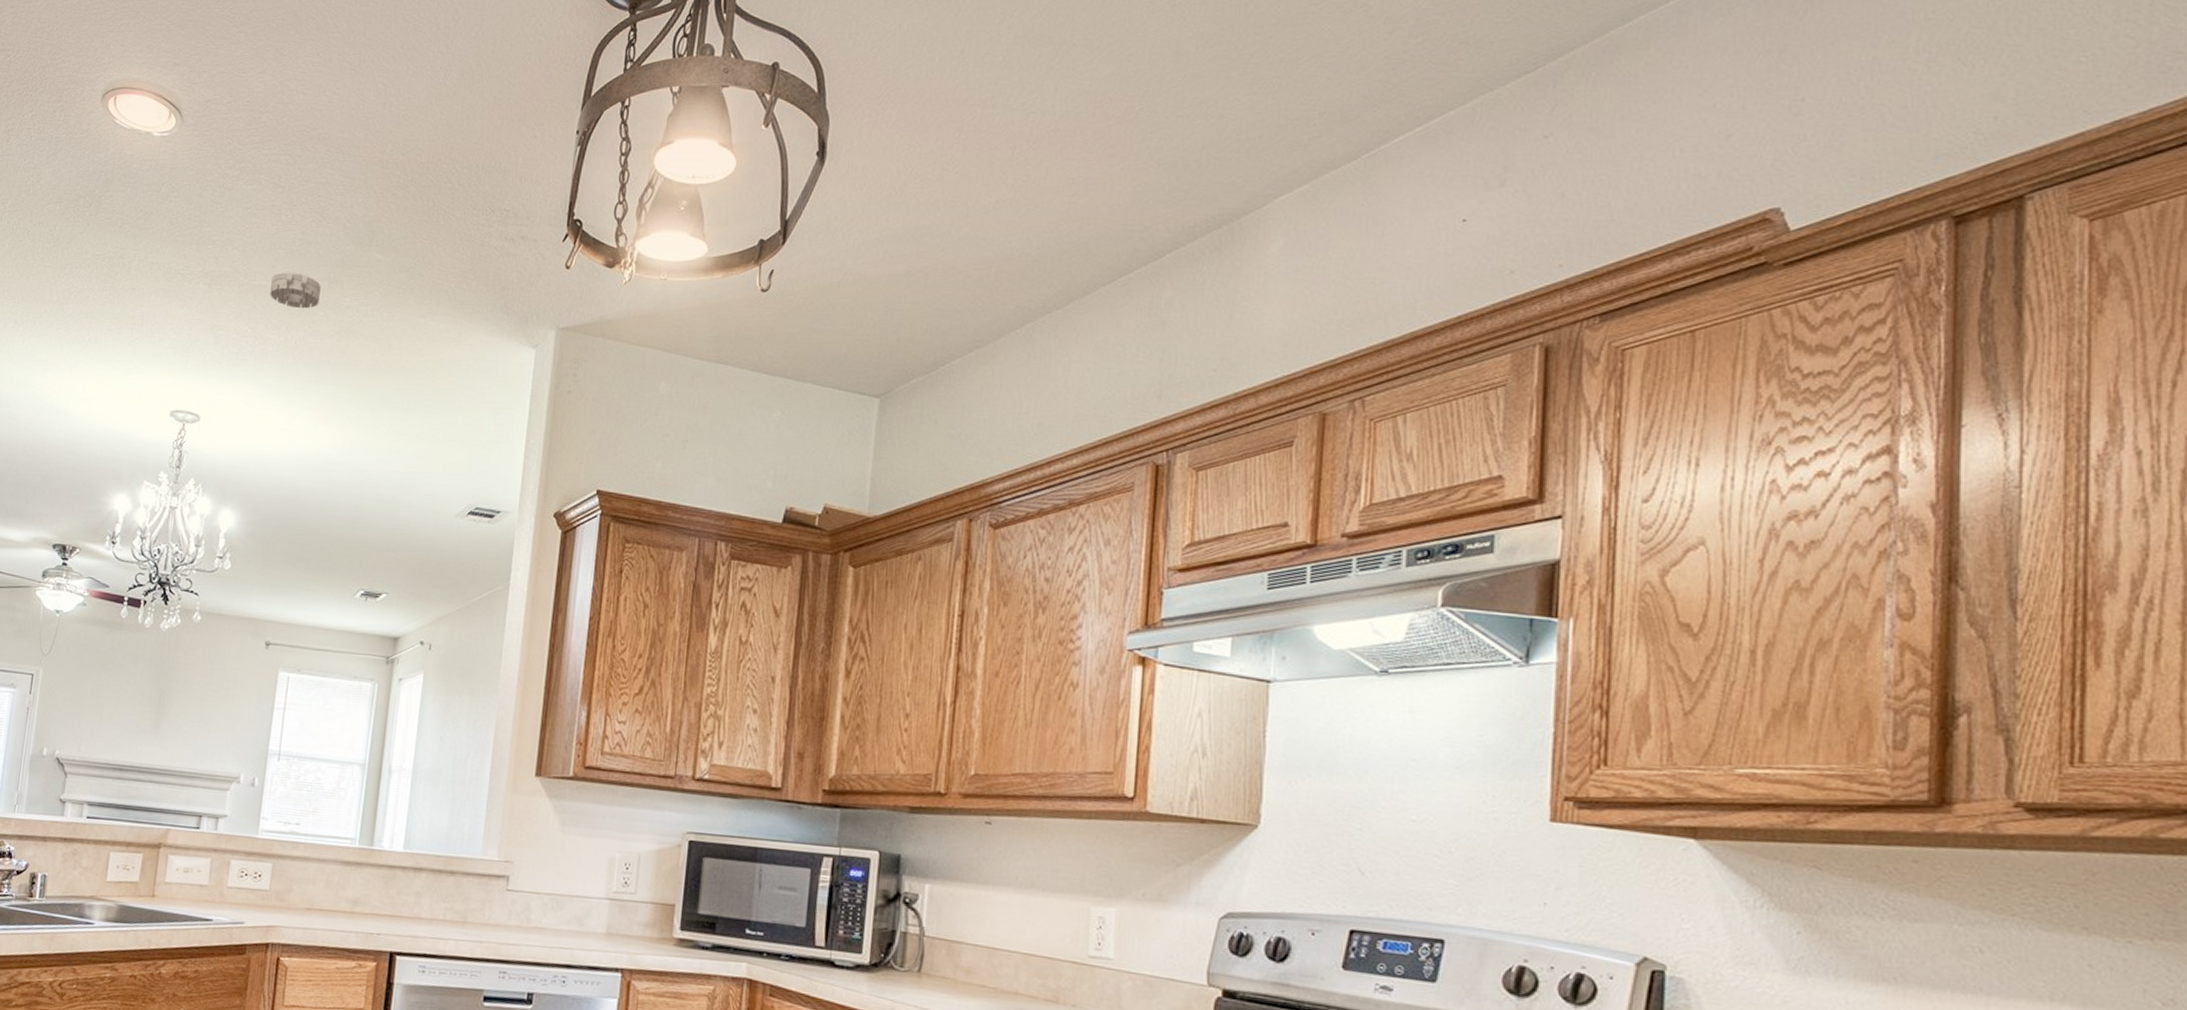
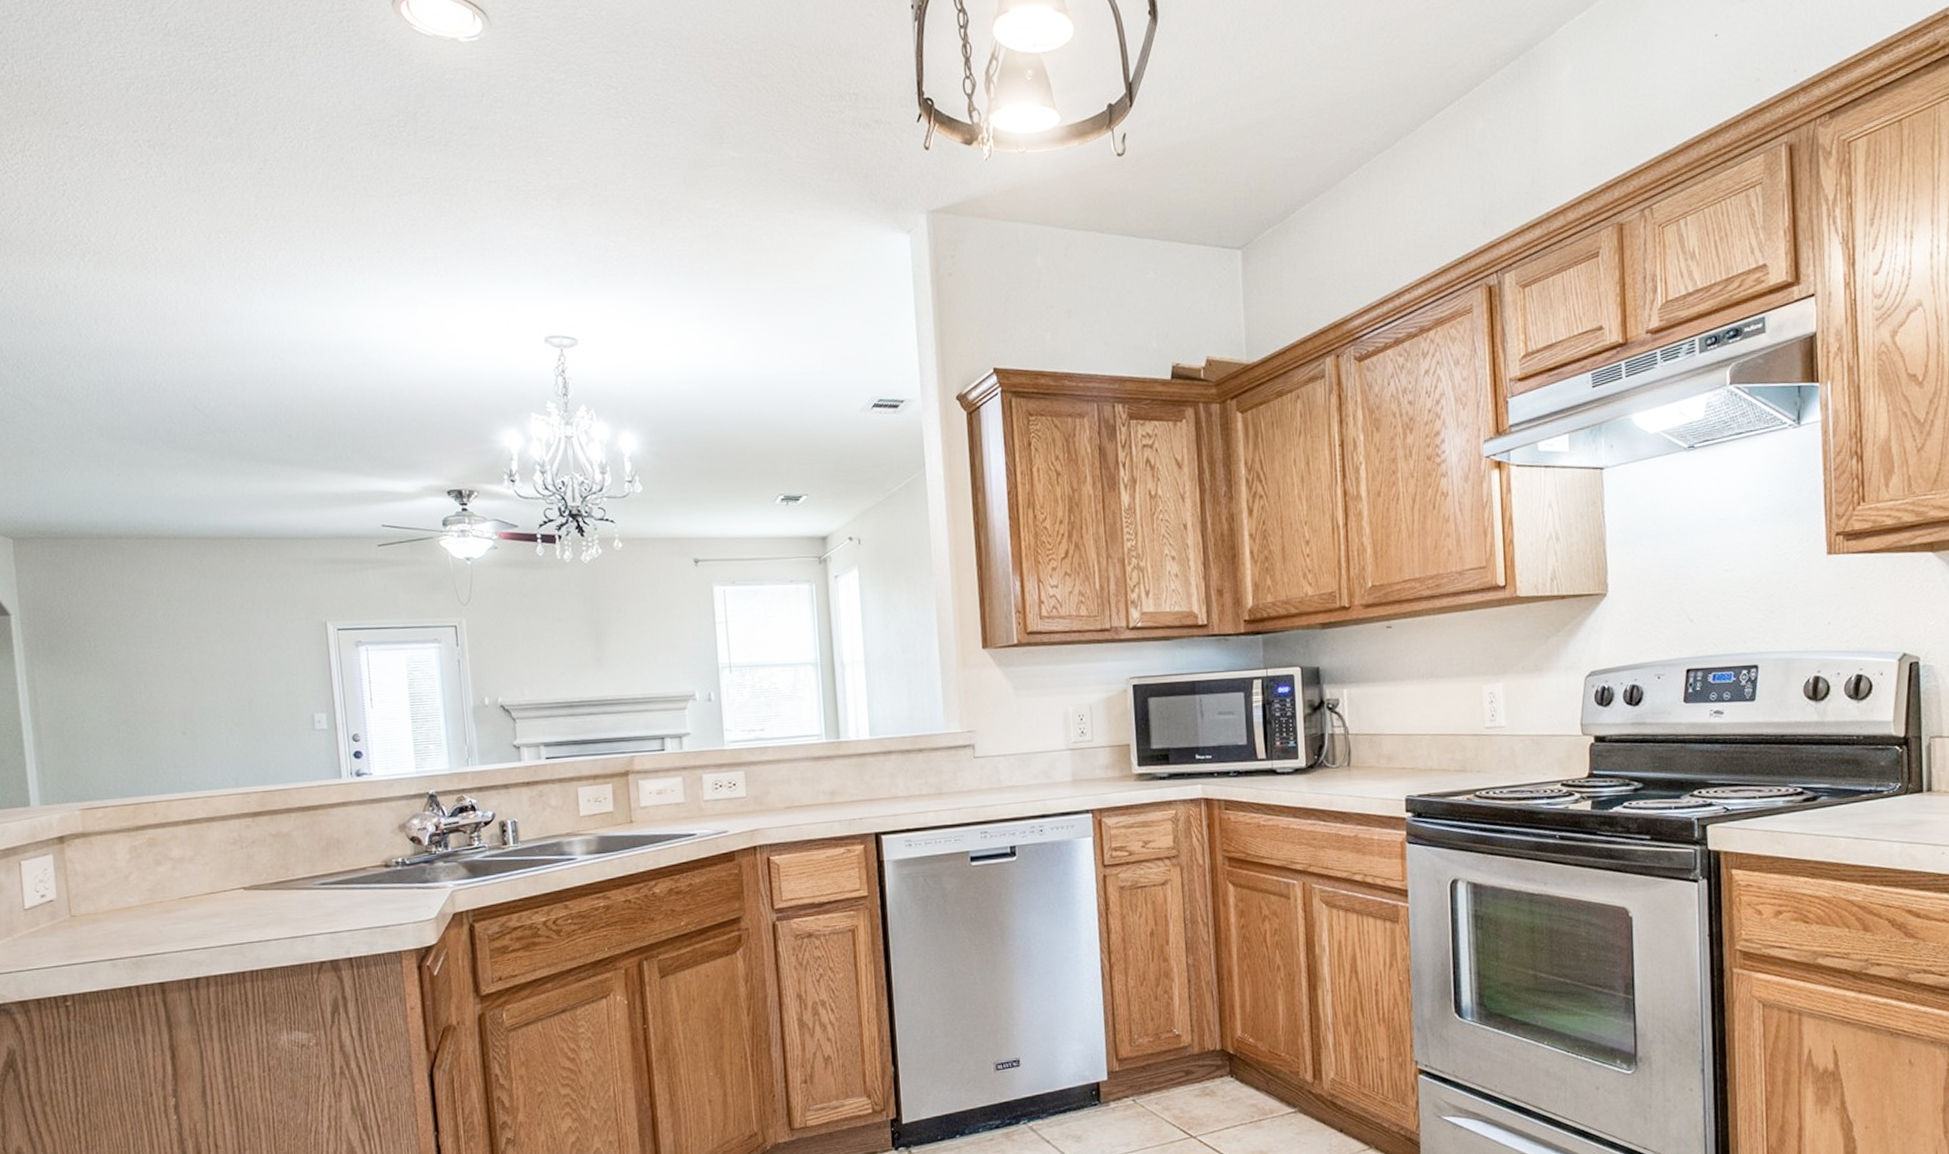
smoke detector: present [270,271,321,309] -> none [624,177,679,216]

